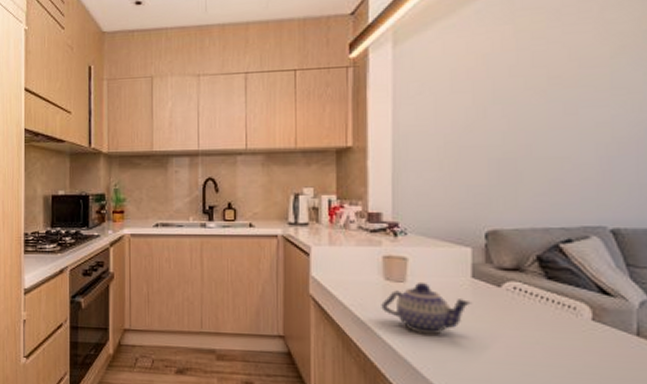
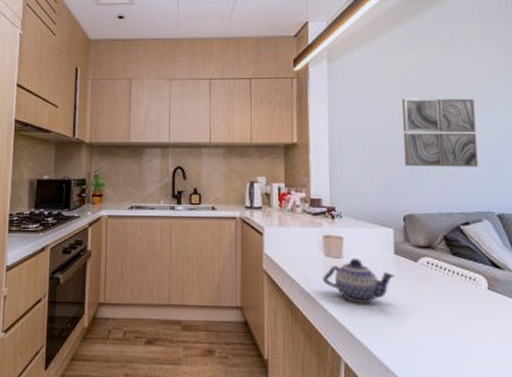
wall art: none [488,84,589,173] -> present [401,98,479,167]

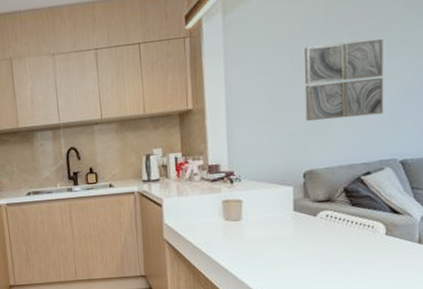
teapot: present [323,257,396,304] -> none [223,218,295,261]

